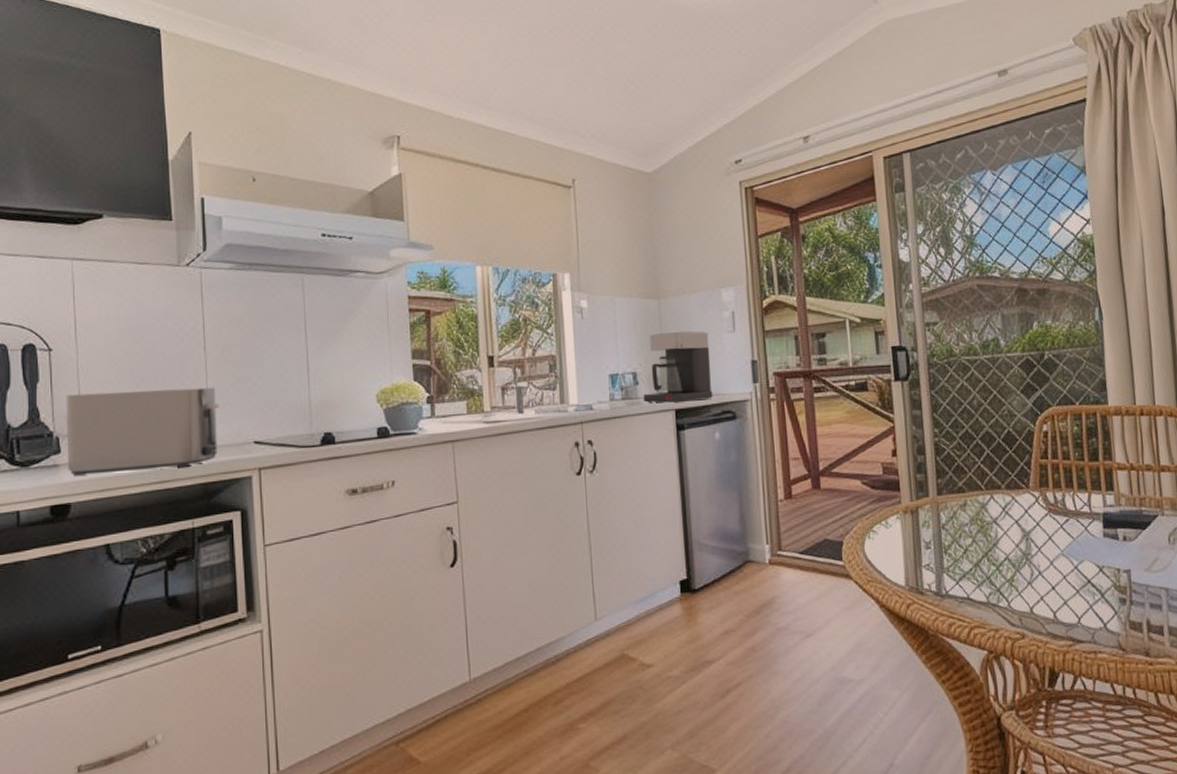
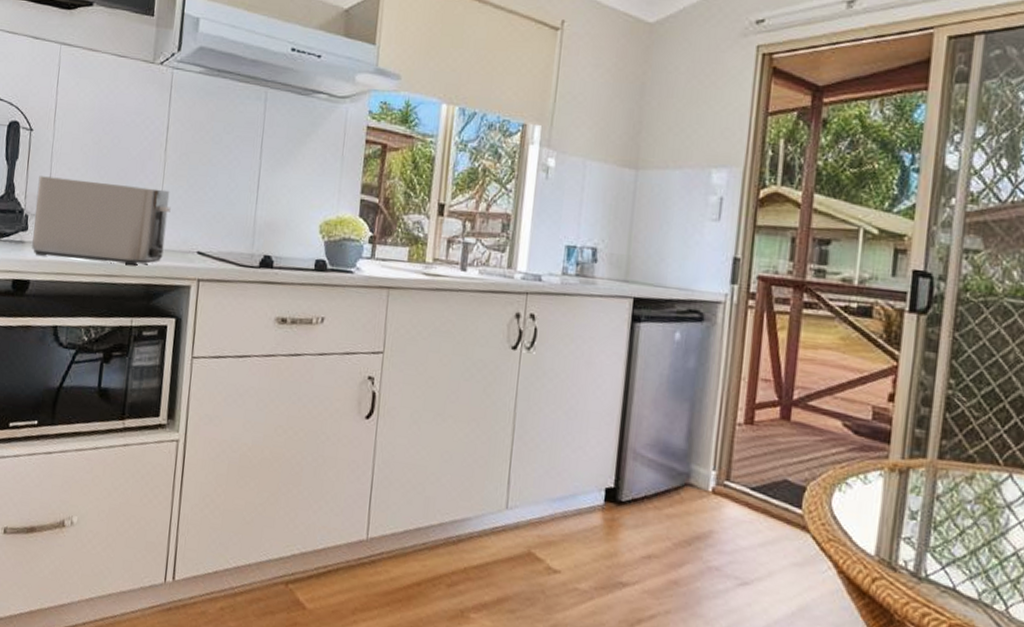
coffee maker: present [643,331,713,404] -> none [599,208,688,293]

